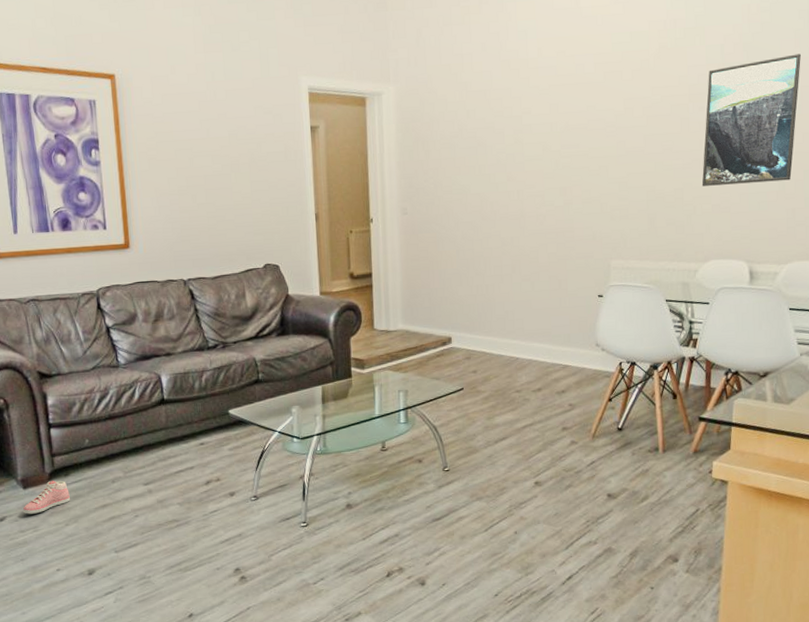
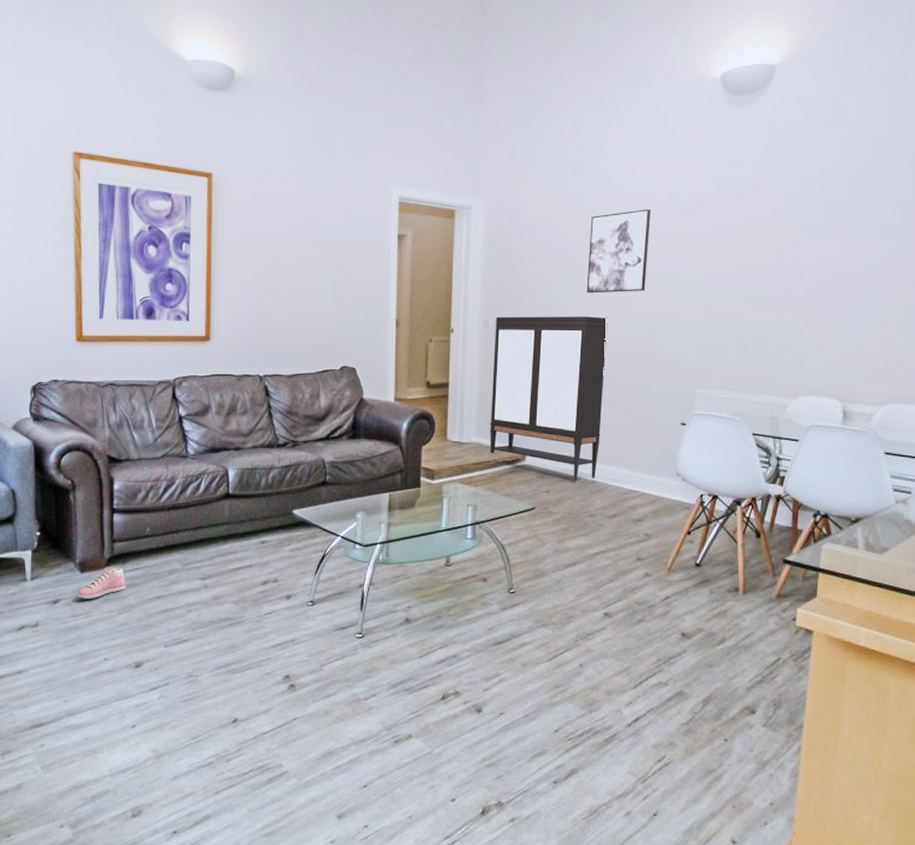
storage cabinet: none [413,196,524,360] -> present [490,316,608,482]
wall art: none [500,84,560,174] -> present [586,209,650,293]
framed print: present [701,54,801,186] -> none [795,194,903,320]

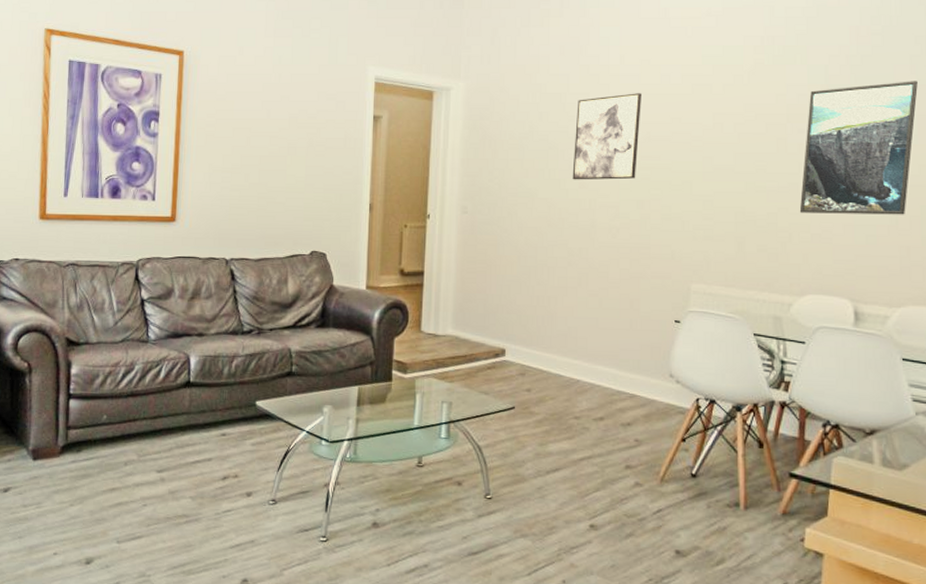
sneaker: present [77,567,126,599] -> none [28,455,79,489]
storage cabinet: present [490,316,608,482] -> none [466,202,595,380]
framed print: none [795,194,903,320] -> present [799,81,918,215]

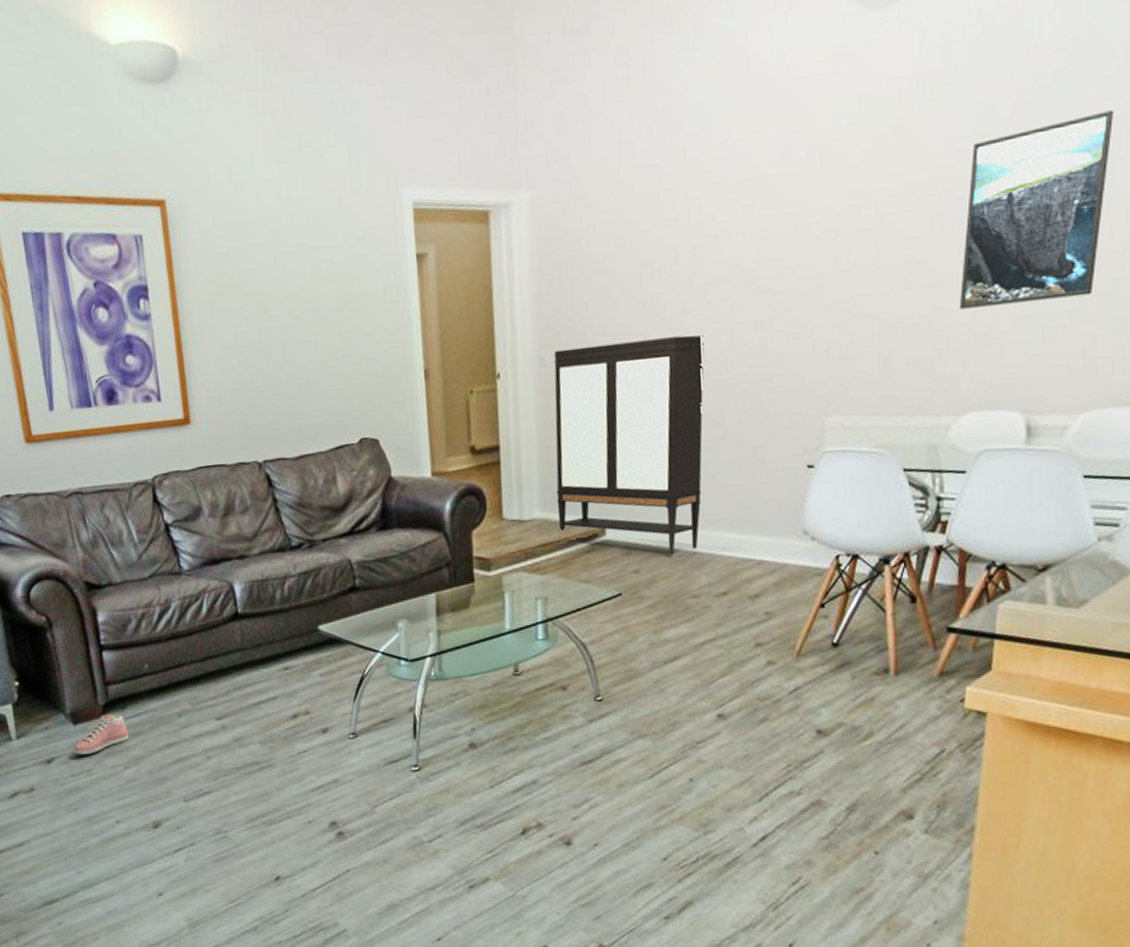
sneaker: none [28,455,79,489] -> present [73,714,129,755]
storage cabinet: none [466,202,595,380] -> present [553,335,704,555]
wall art: present [572,93,641,180] -> none [672,177,756,305]

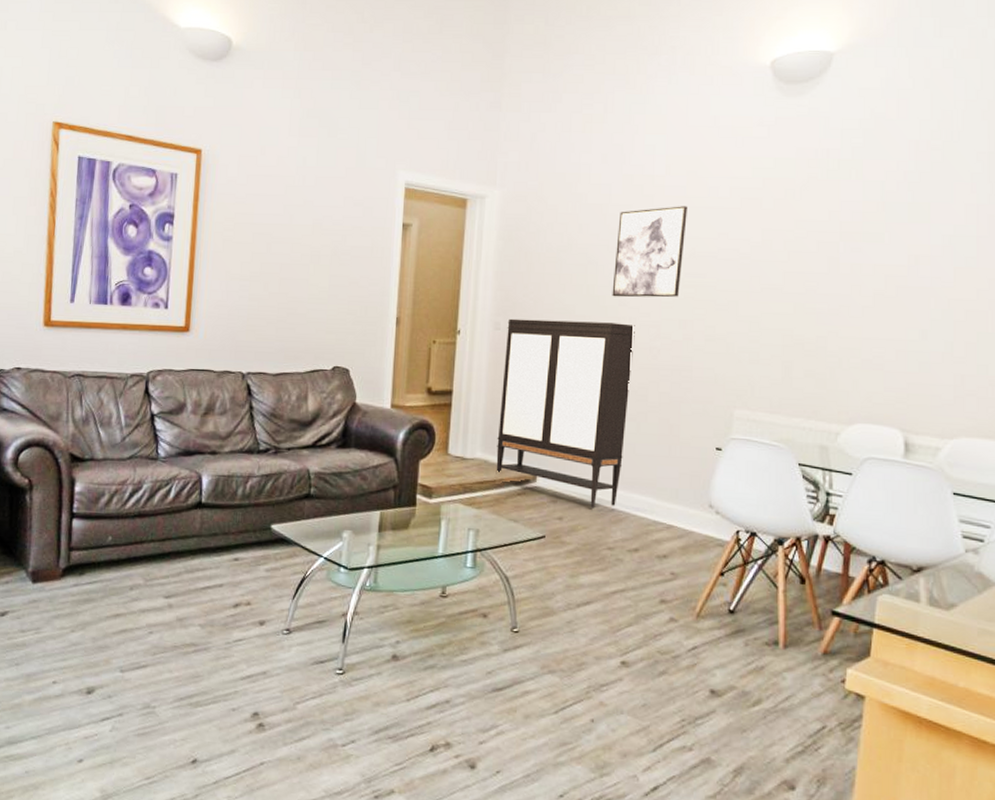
sneaker: present [73,714,129,755] -> none [27,578,82,613]
wall art: none [672,177,756,305] -> present [612,206,687,298]
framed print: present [959,110,1113,309] -> none [850,200,978,342]

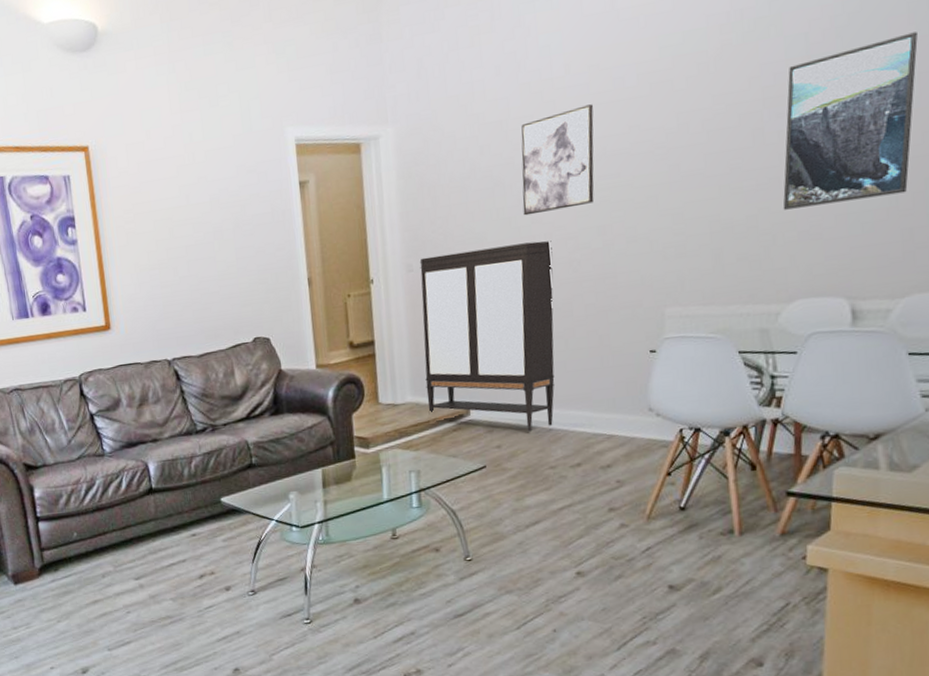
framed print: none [850,200,978,342] -> present [783,32,918,210]

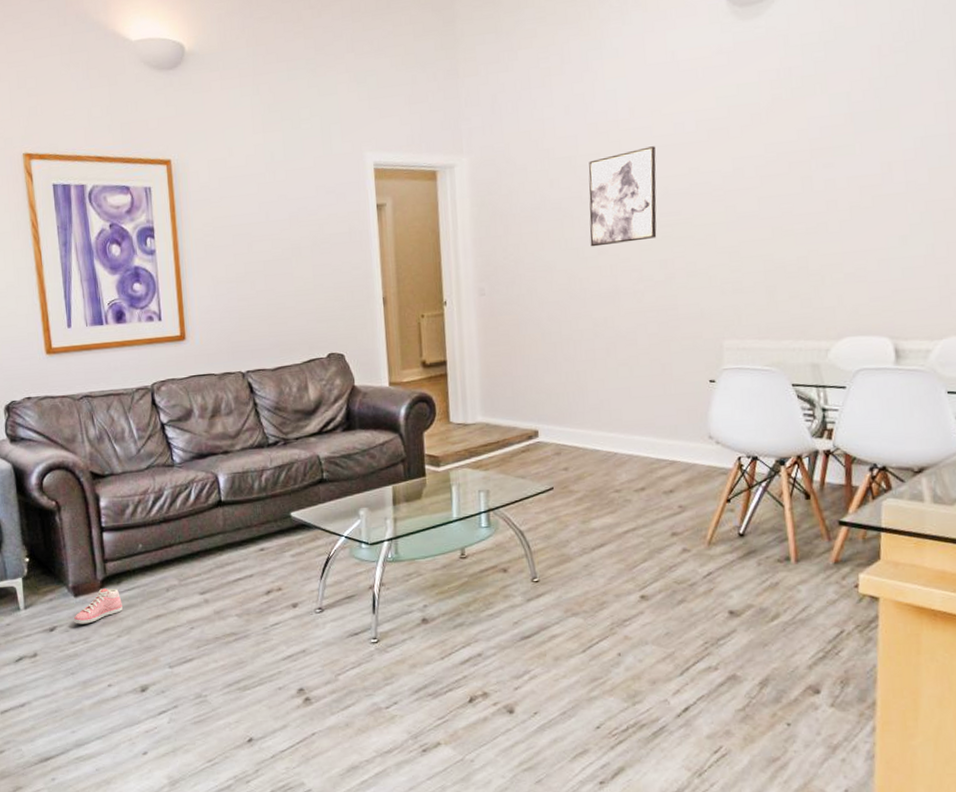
sneaker: none [14,576,61,611] -> present [73,588,123,624]
storage cabinet: present [419,241,555,432] -> none [491,271,620,455]
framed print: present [783,32,918,210] -> none [830,97,947,253]

